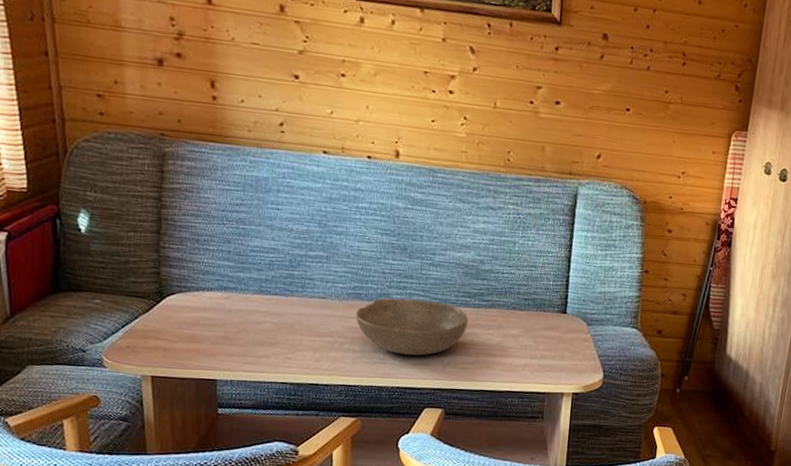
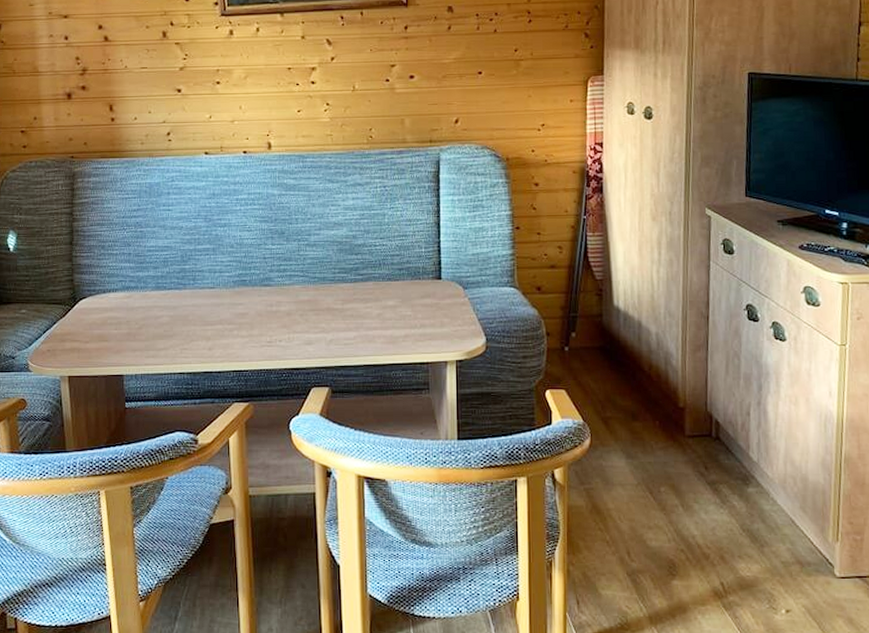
bowl: present [355,298,468,356] -> none [241,281,346,335]

